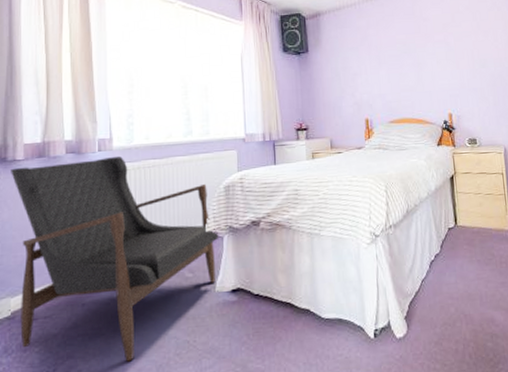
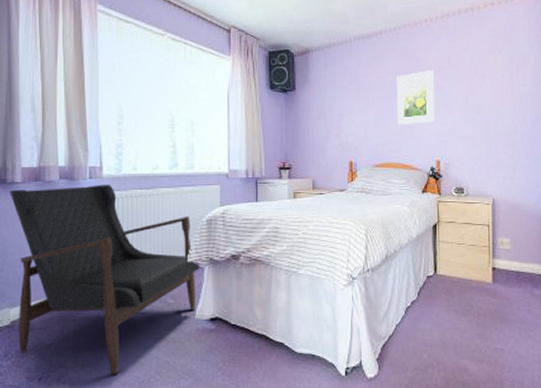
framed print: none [405,28,444,81] -> present [397,70,435,125]

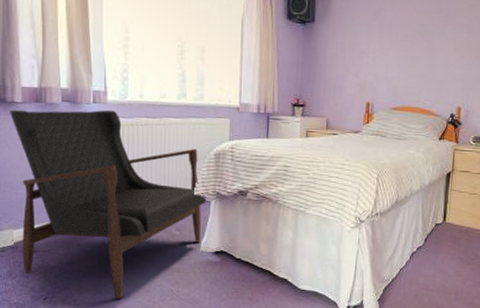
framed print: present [397,70,435,125] -> none [420,9,465,67]

